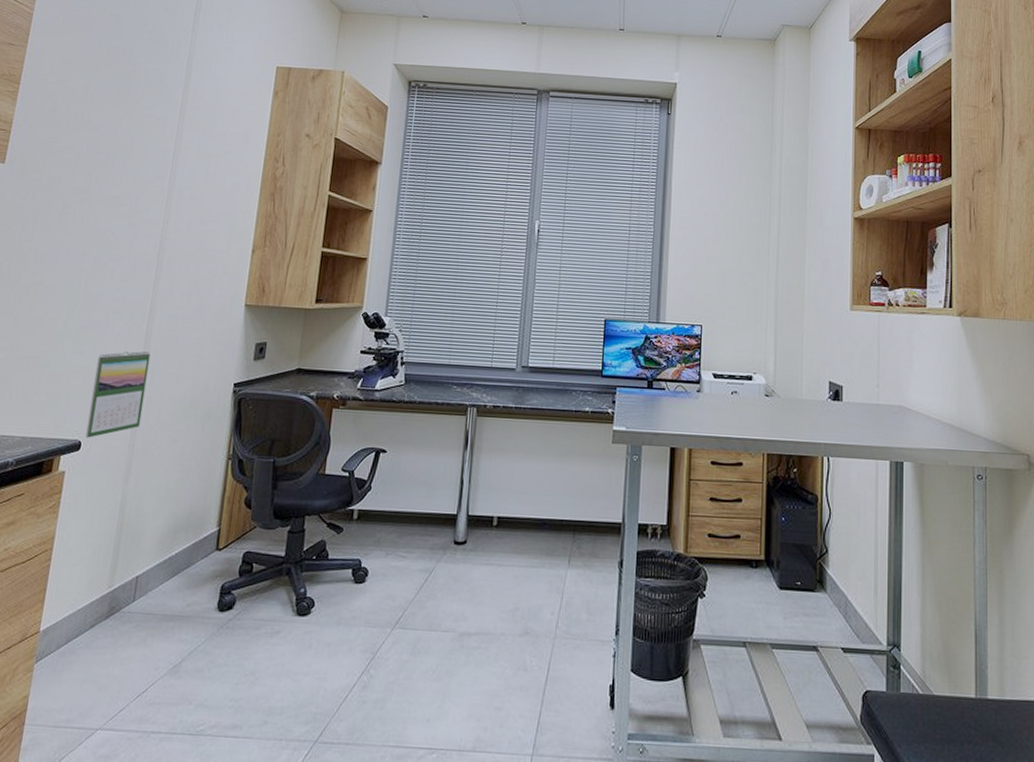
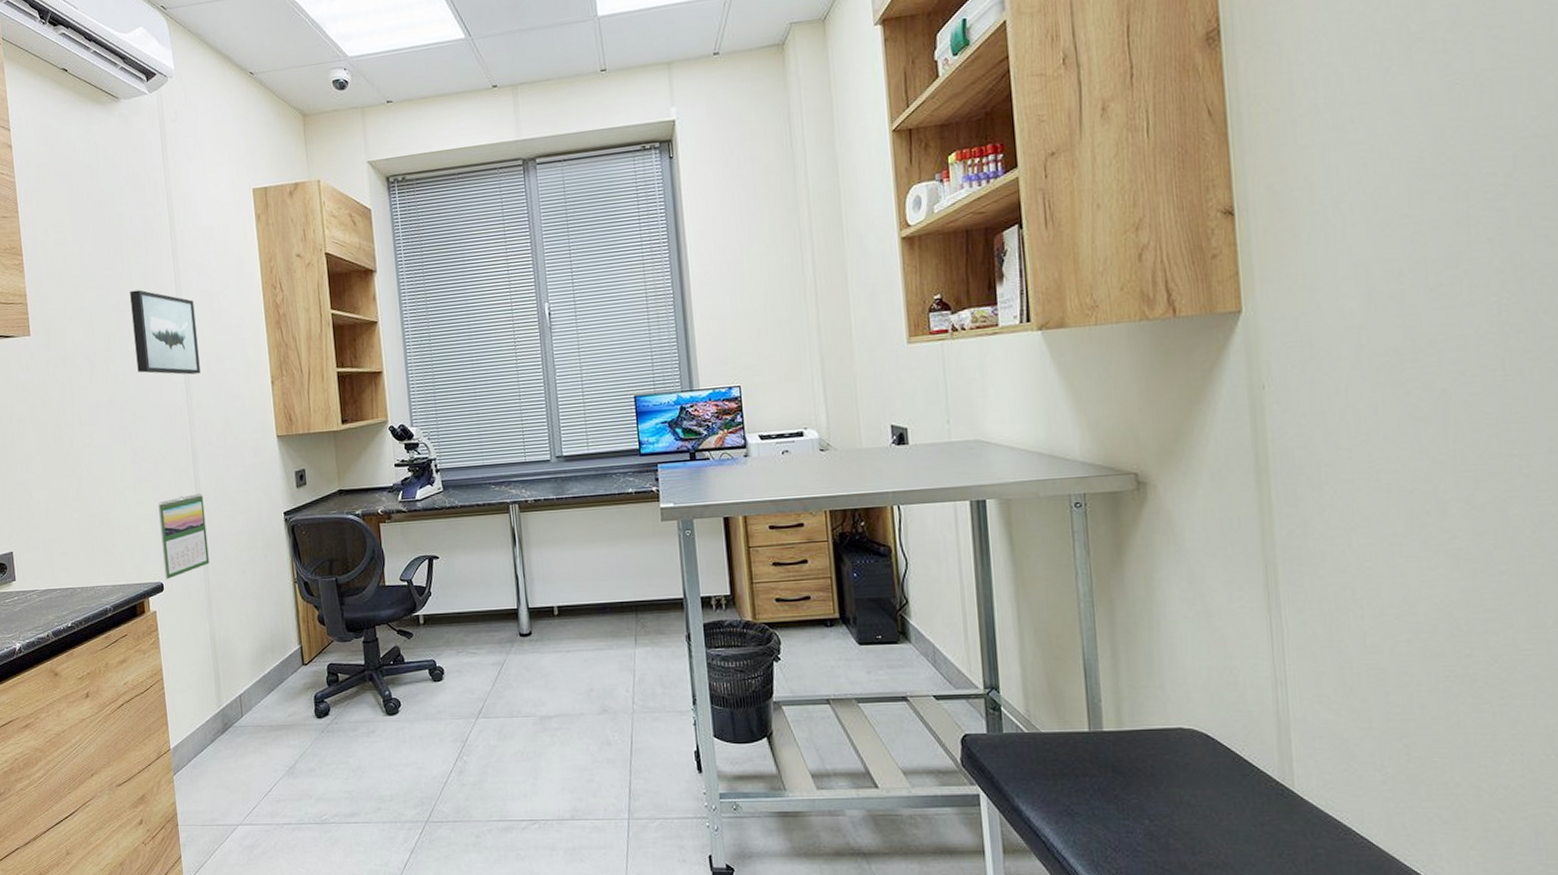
wall art: none [113,138,191,231] -> present [130,290,201,375]

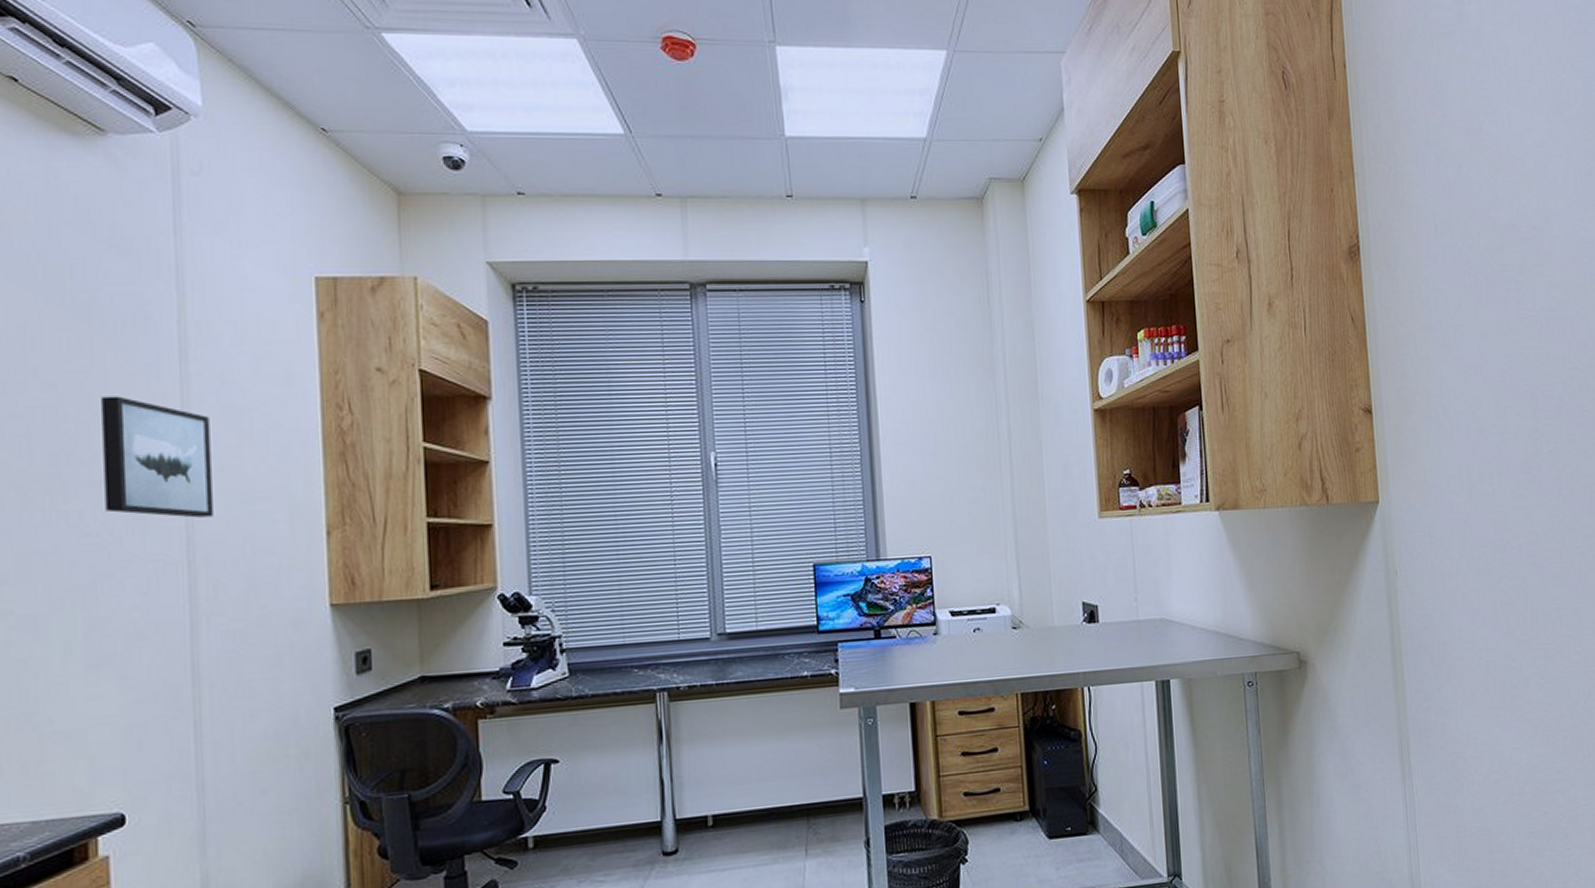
calendar: present [158,494,210,579] -> none [125,684,208,808]

